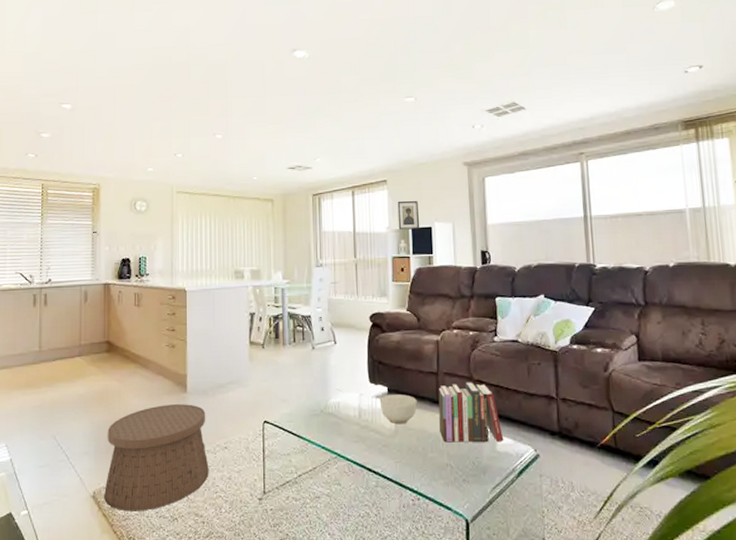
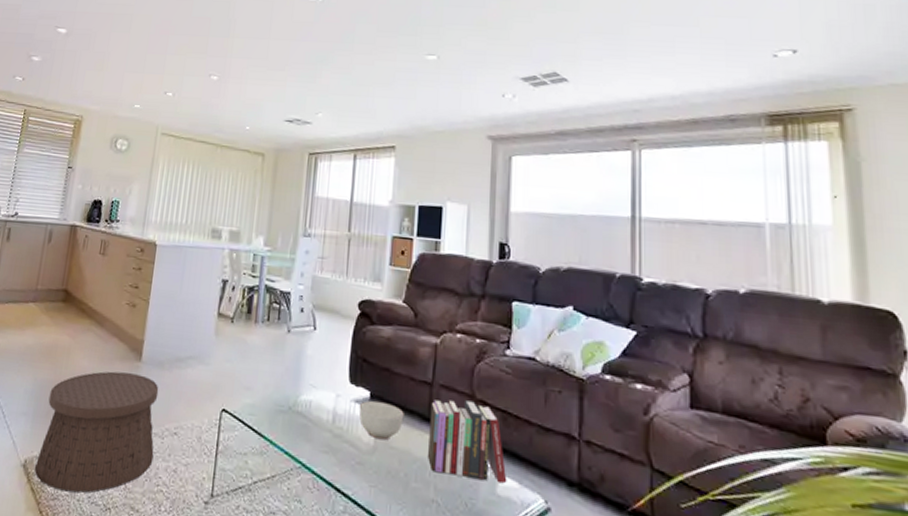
picture frame: present [397,201,419,230] -> none [403,173,429,207]

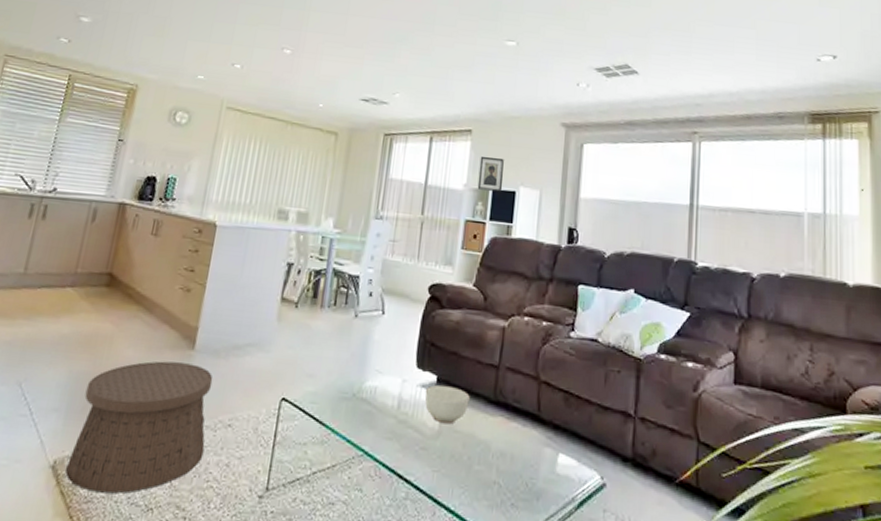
picture frame: none [403,173,429,207] -> present [477,157,504,192]
books: present [428,400,507,484] -> none [491,382,567,462]

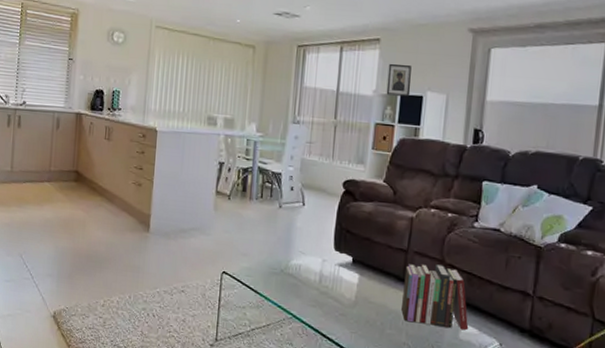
basket: present [65,361,213,493] -> none [63,240,166,337]
bowl: present [424,384,470,424] -> none [342,264,382,297]
books: none [491,382,567,462] -> present [401,264,469,331]

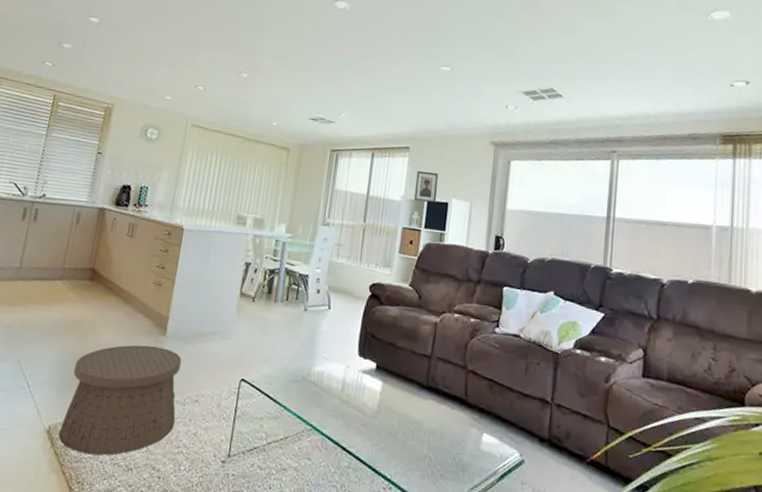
basket: none [63,240,166,337] -> present [59,345,182,455]
books: present [401,264,469,331] -> none [424,370,490,441]

